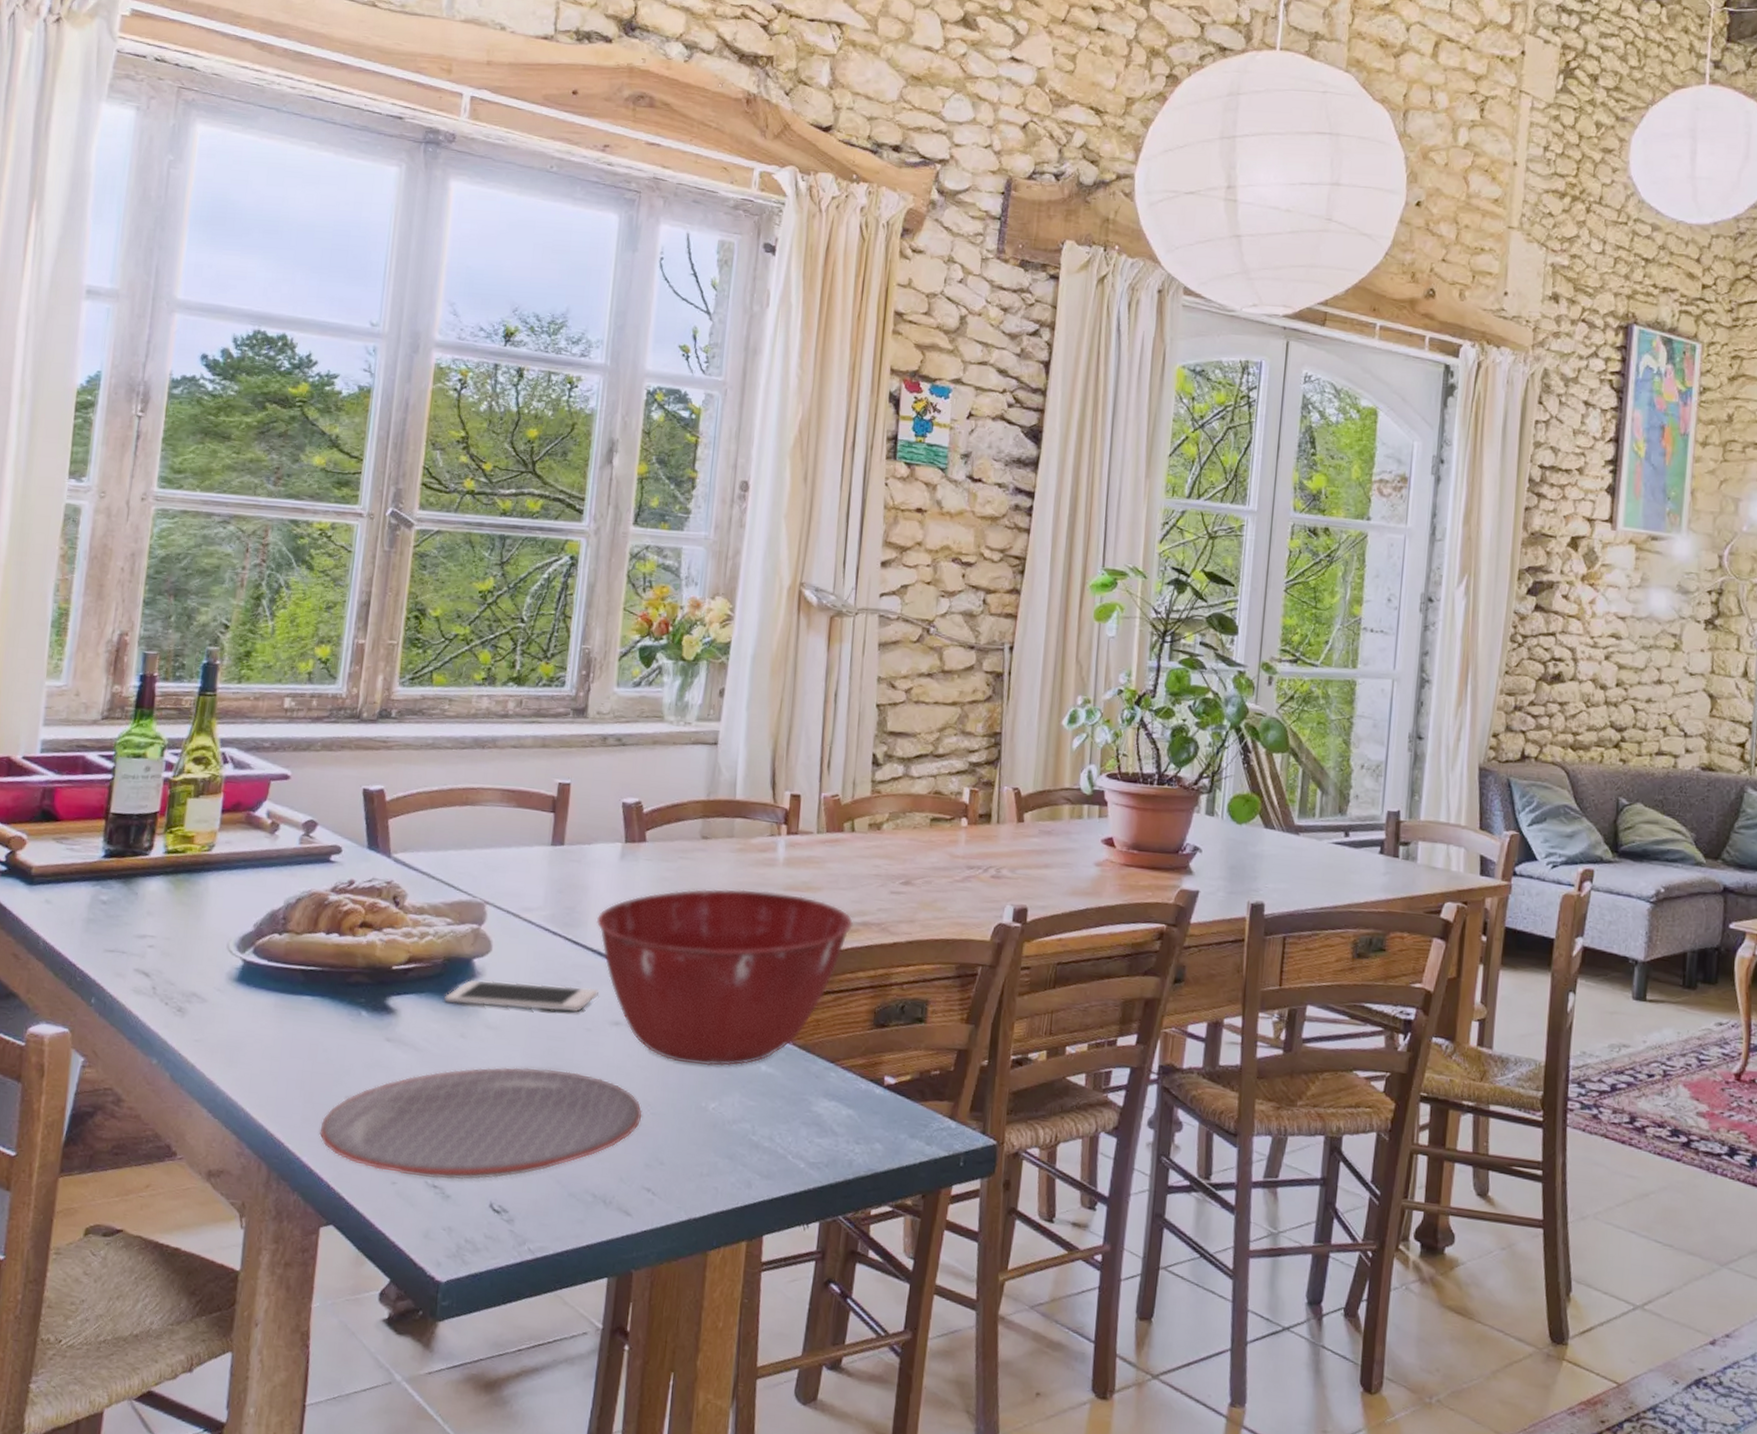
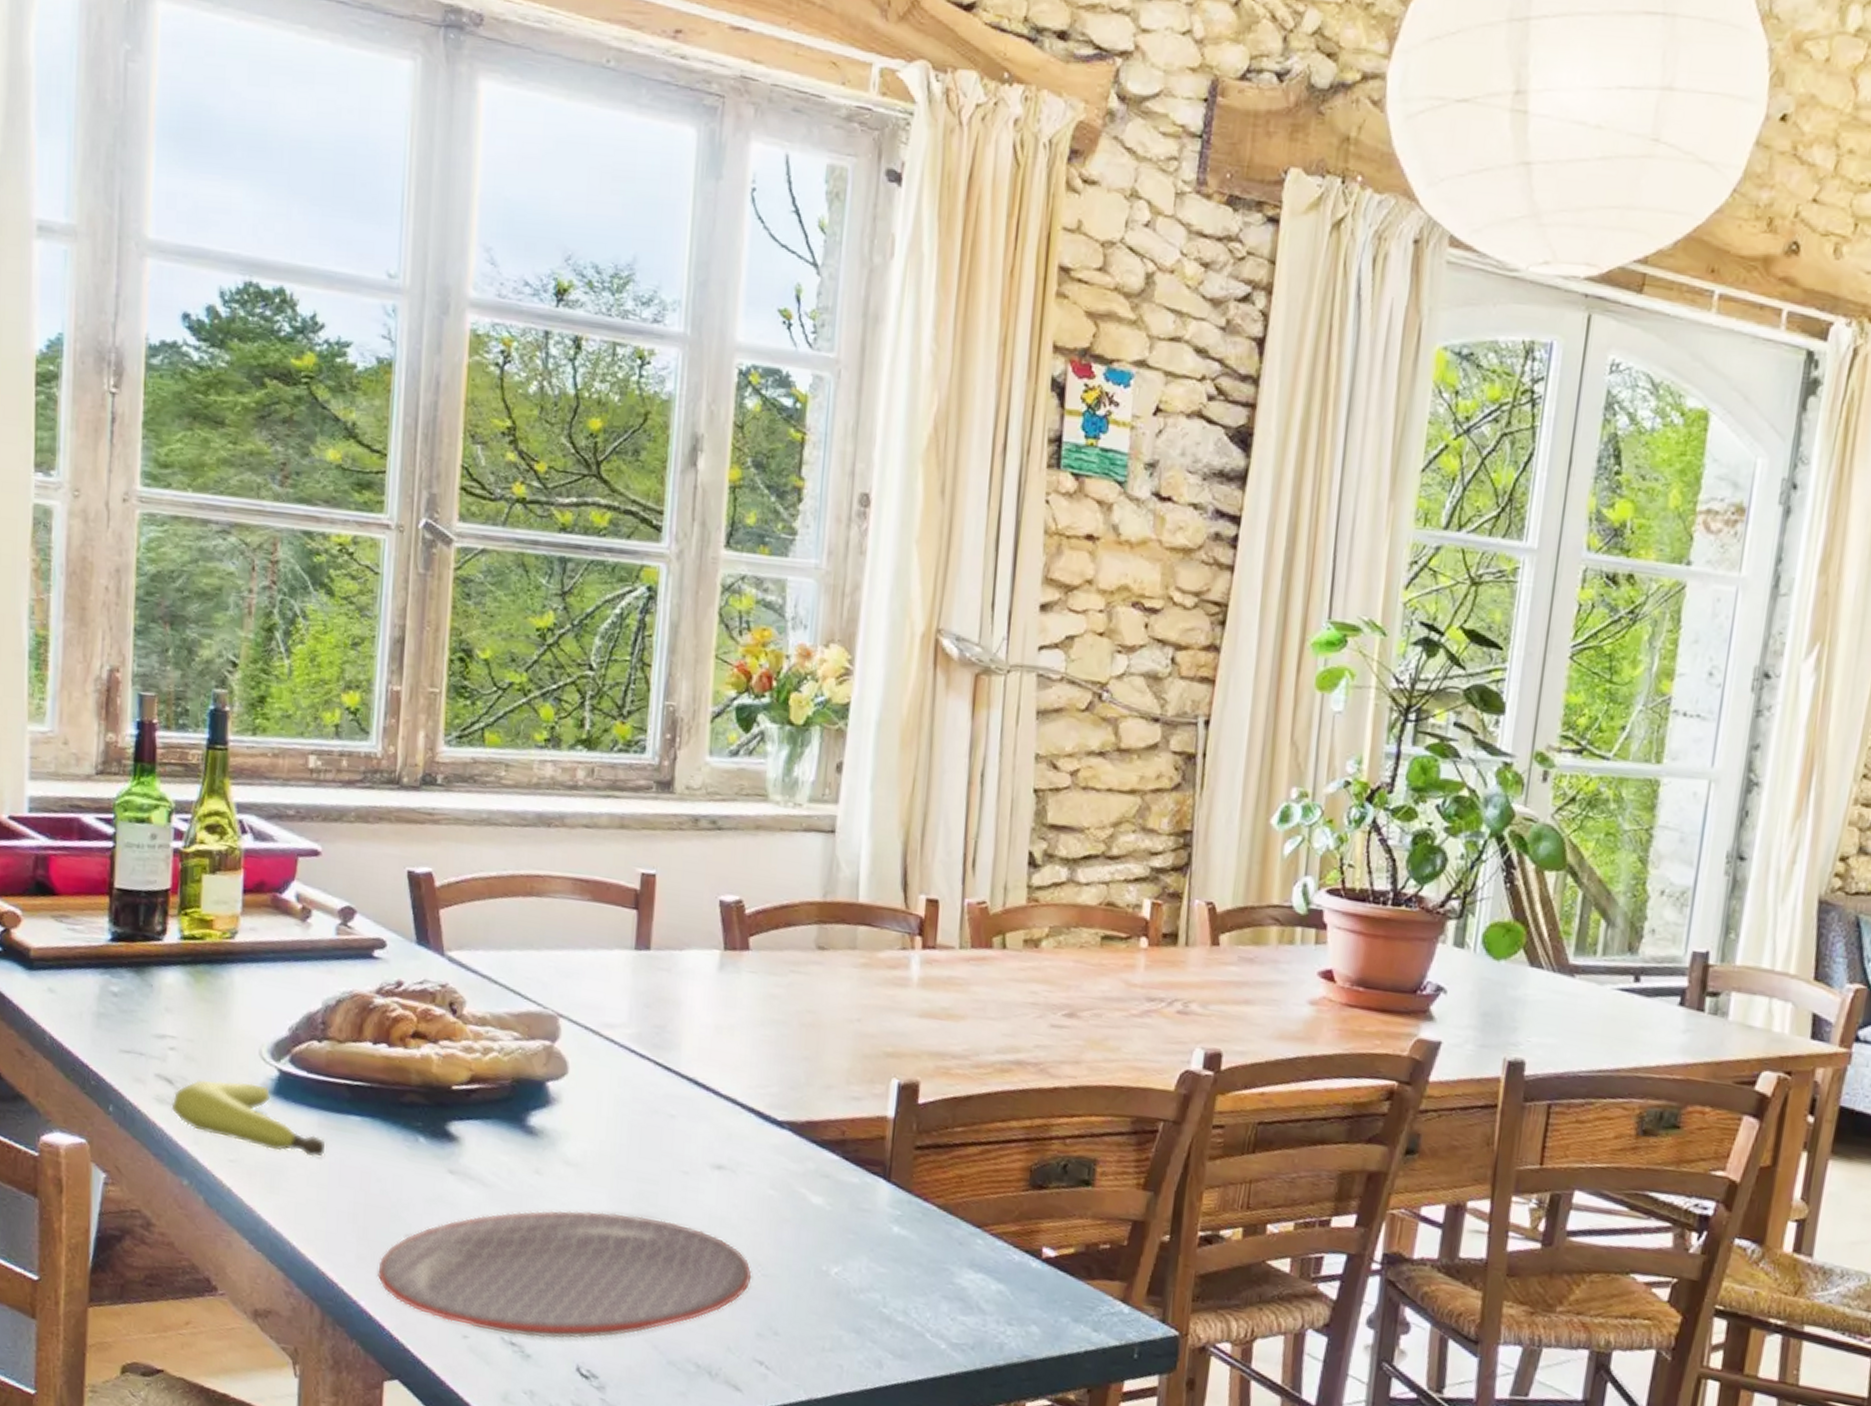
banana: none [146,971,280,1034] -> present [171,1079,325,1157]
cell phone: present [444,979,599,1013] -> none [515,1106,697,1152]
mixing bowl: present [596,889,853,1067] -> none [691,1011,1004,1225]

